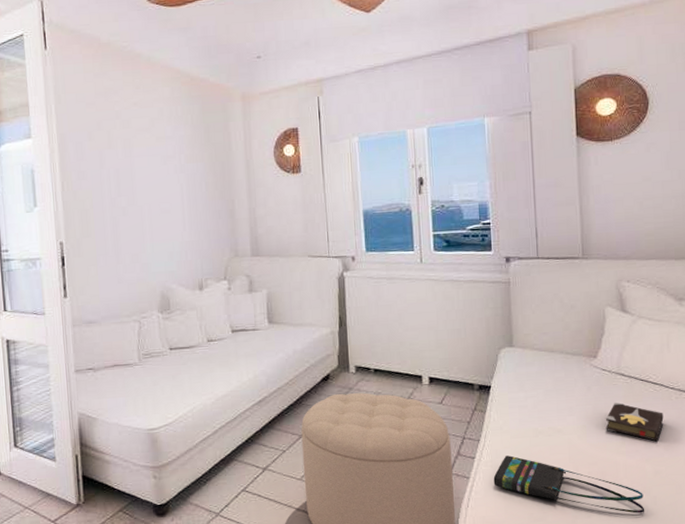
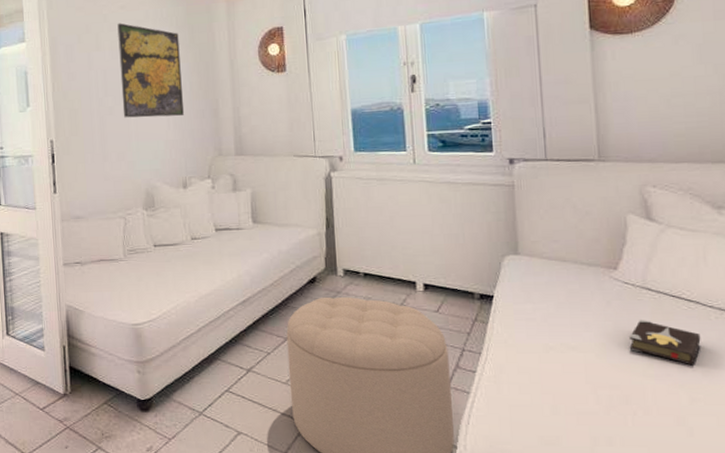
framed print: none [130,120,201,219] -> present [117,23,185,118]
tote bag: present [493,455,645,514] -> none [497,372,680,445]

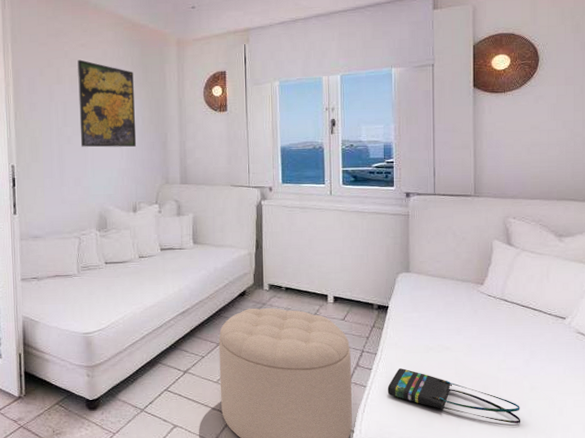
tote bag: none [497,372,680,445] -> present [387,368,521,424]
hardback book: present [628,319,701,366] -> none [489,324,541,361]

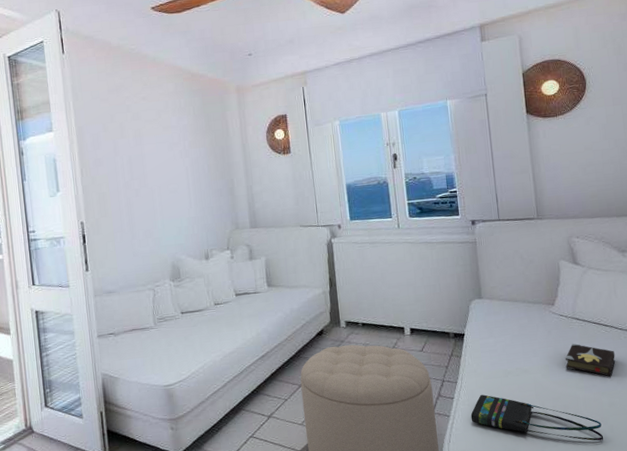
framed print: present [77,59,137,148] -> none [140,112,204,199]
hardback book: none [489,324,541,361] -> present [565,343,615,377]

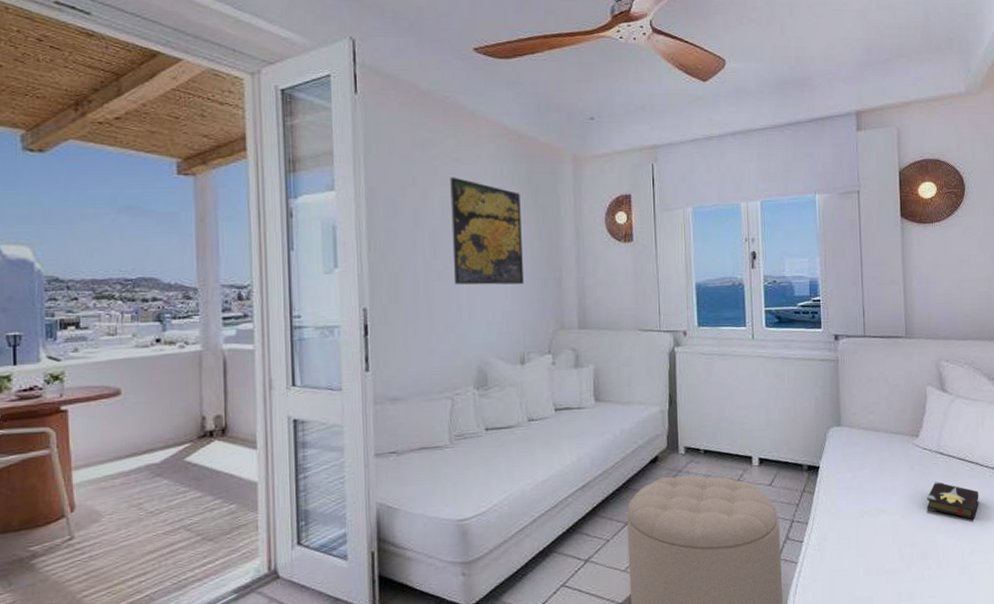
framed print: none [140,112,204,199] -> present [450,177,525,285]
tote bag: present [470,394,604,441] -> none [821,538,963,593]

